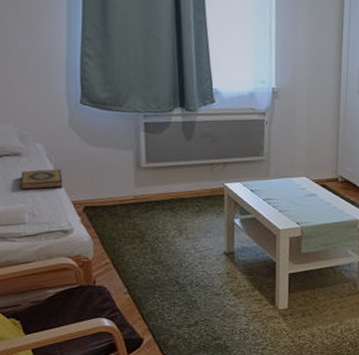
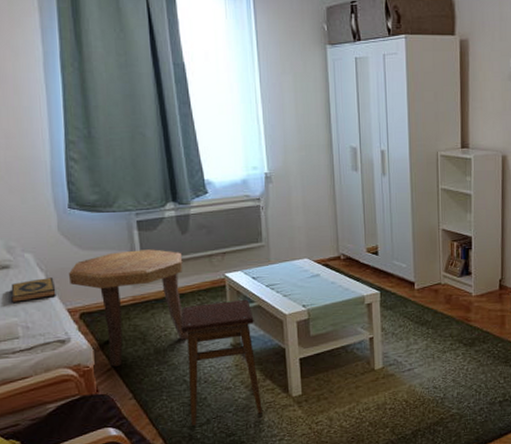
side table: none [76,151,185,262] -> present [69,249,188,367]
stool: none [178,210,249,326] -> present [181,299,263,426]

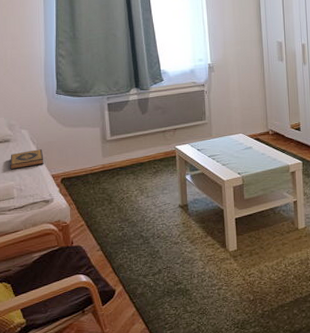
side table: present [69,249,188,367] -> none [54,126,145,224]
stool: present [181,299,263,426] -> none [140,167,204,275]

